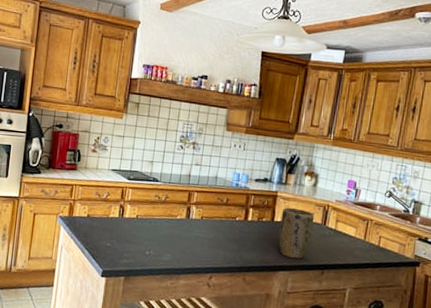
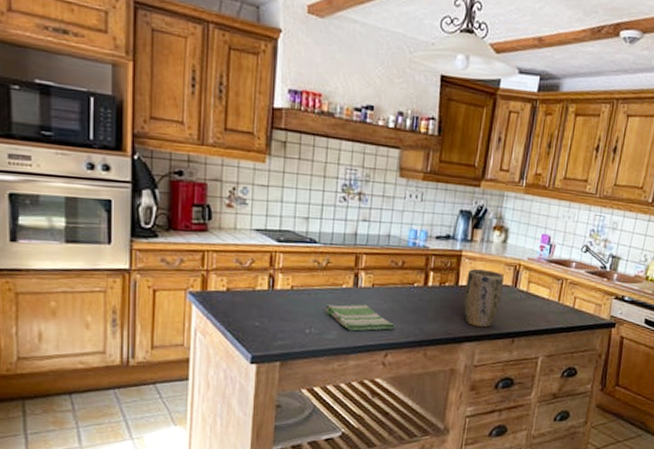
dish towel: none [162,232,219,256] -> present [325,304,395,331]

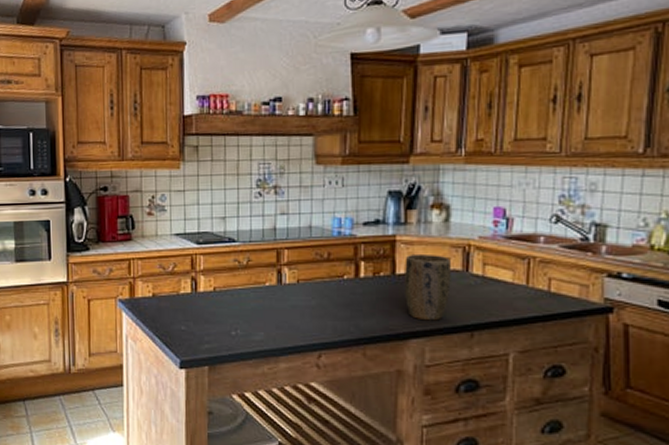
dish towel: present [325,304,395,331] -> none [249,302,326,331]

